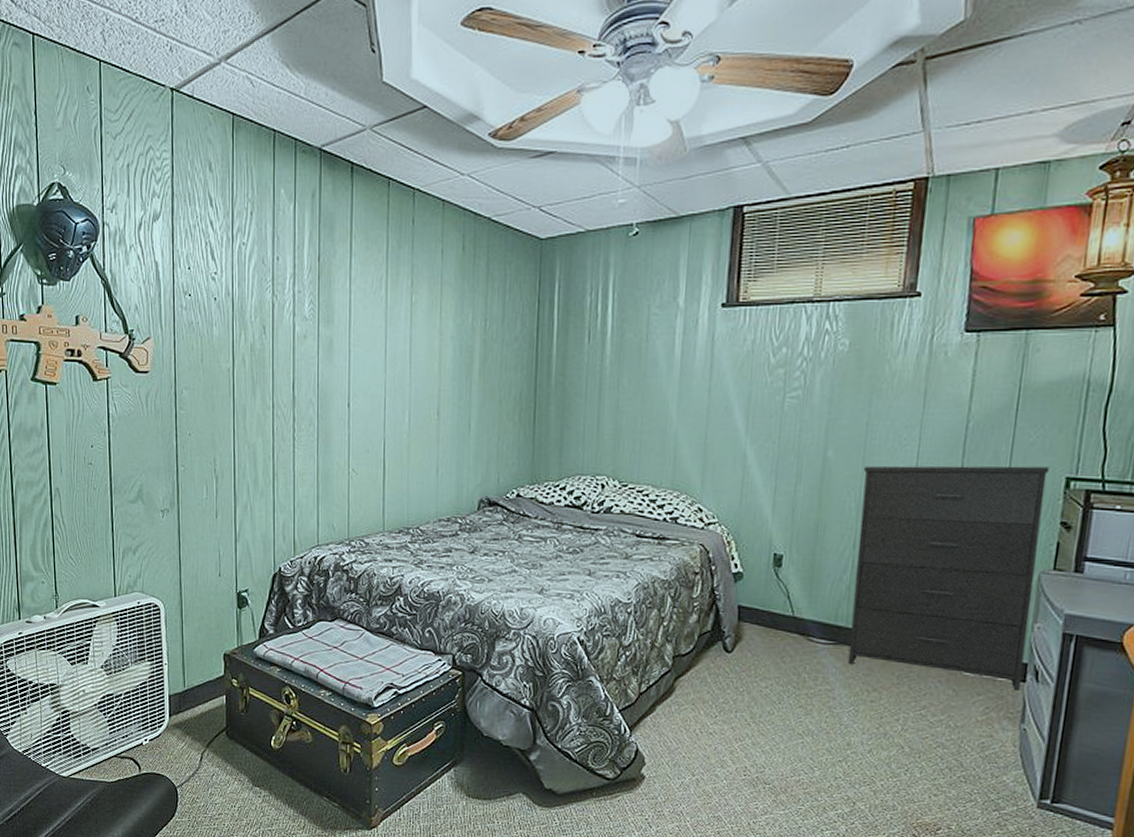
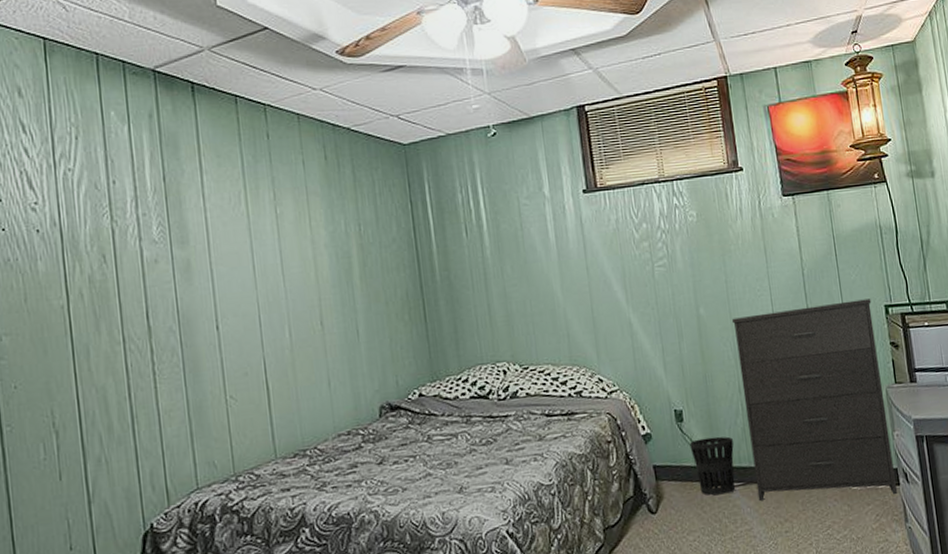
wastebasket: none [782,588,833,649] -> present [690,436,735,496]

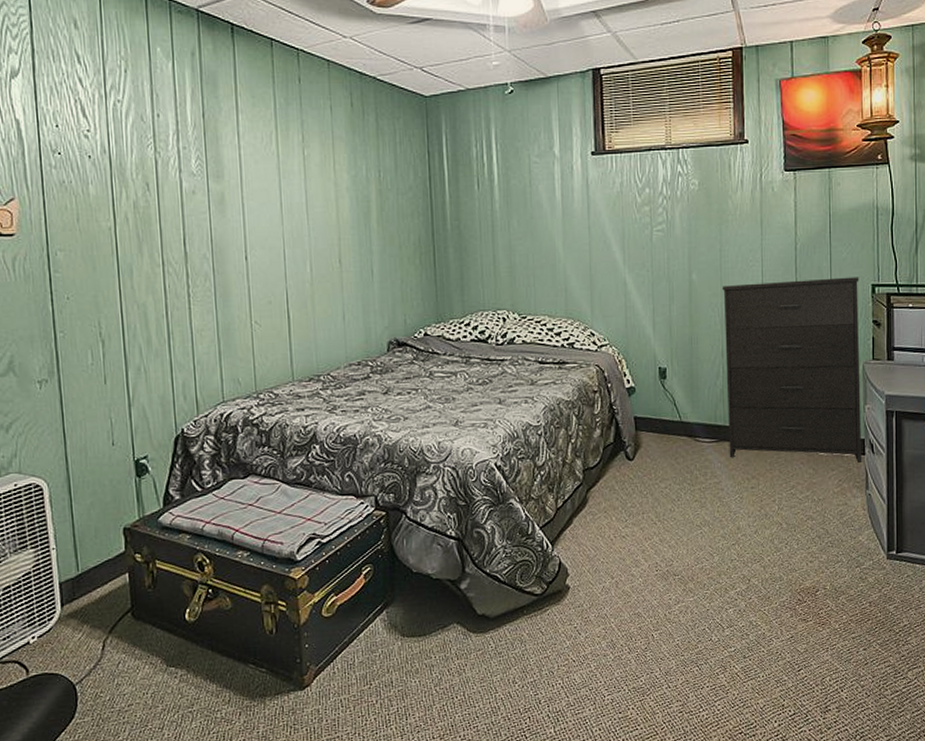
wastebasket: present [690,436,735,496] -> none [670,395,711,449]

